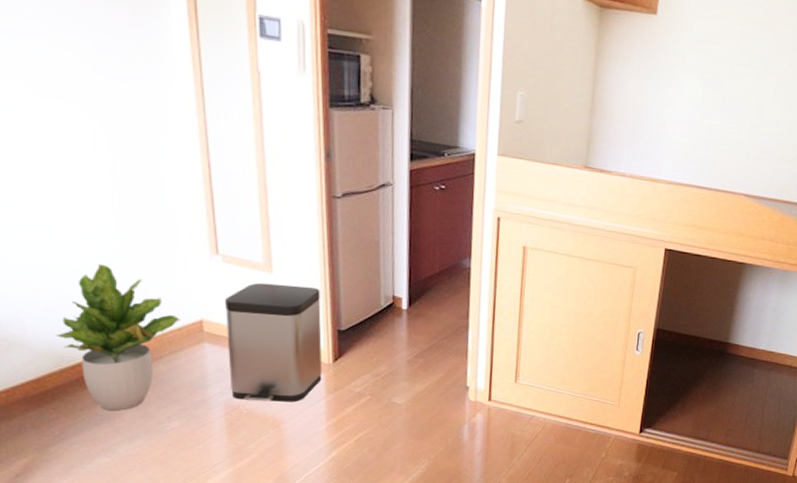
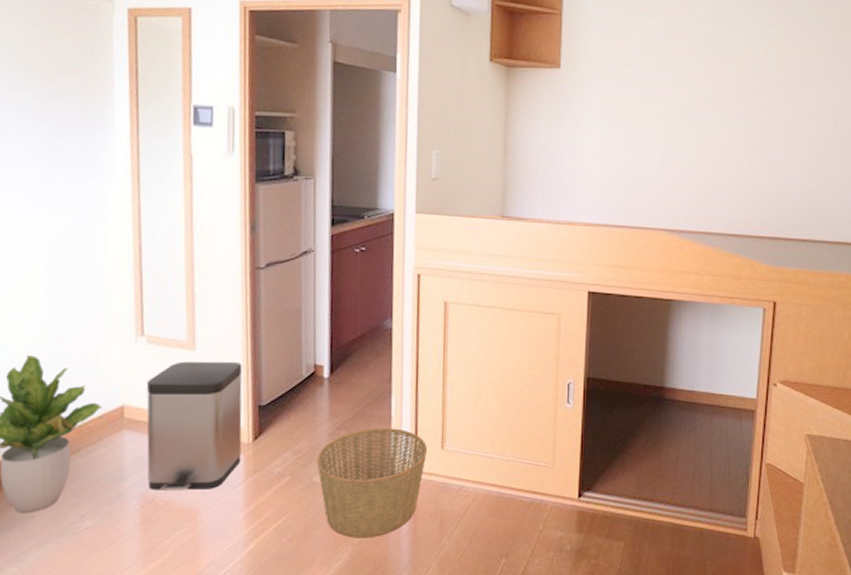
basket: none [395,359,502,454] -> present [317,428,428,538]

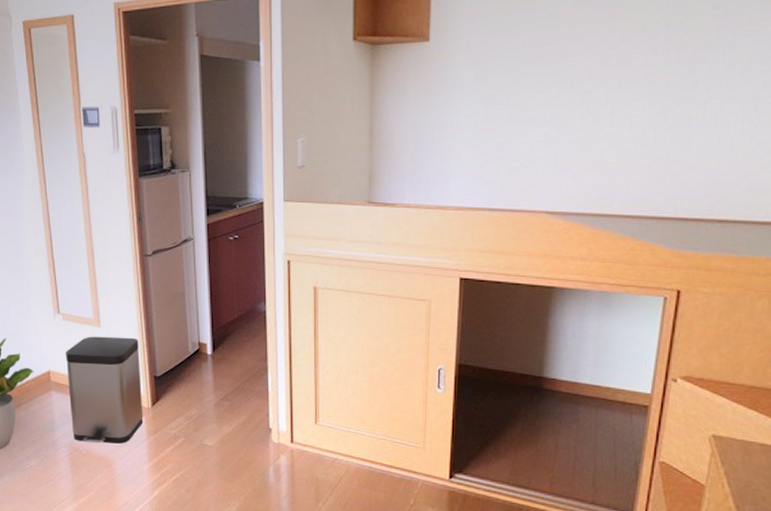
basket: present [317,428,428,538] -> none [205,401,302,496]

